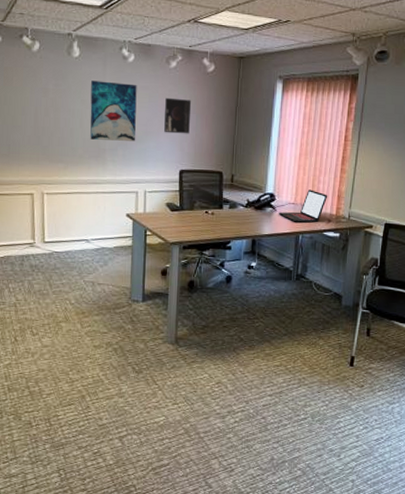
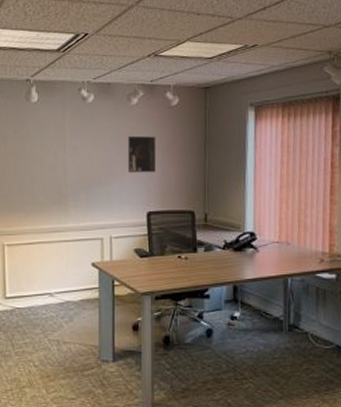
wall art: present [90,80,137,141] -> none [50,124,99,185]
laptop: present [278,189,328,223] -> none [261,225,318,264]

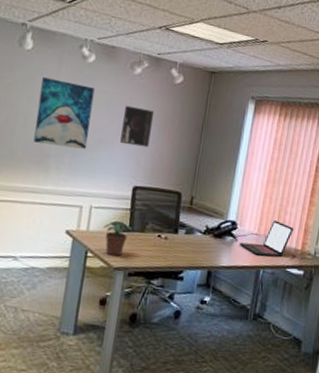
wall art: none [50,124,99,185] -> present [33,77,95,149]
potted plant: none [125,248,153,282] -> present [103,221,133,256]
laptop: none [261,225,318,264] -> present [239,220,294,257]

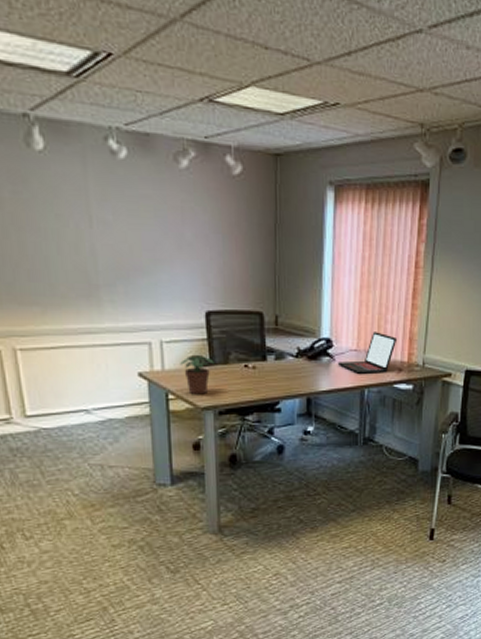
wall art: present [33,77,95,149] -> none [67,186,142,273]
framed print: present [120,105,155,148] -> none [177,211,215,262]

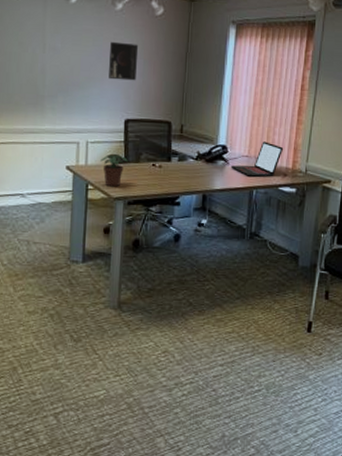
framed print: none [177,211,215,262] -> present [109,41,139,81]

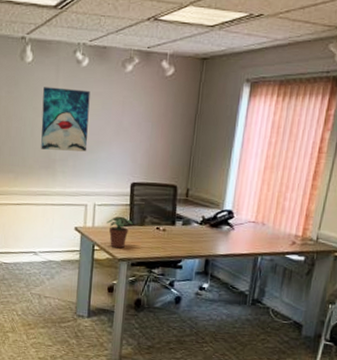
wall art: none [28,22,80,88] -> present [41,87,90,152]
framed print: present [109,41,139,81] -> none [117,104,148,144]
laptop: present [230,141,284,177] -> none [236,207,294,244]

